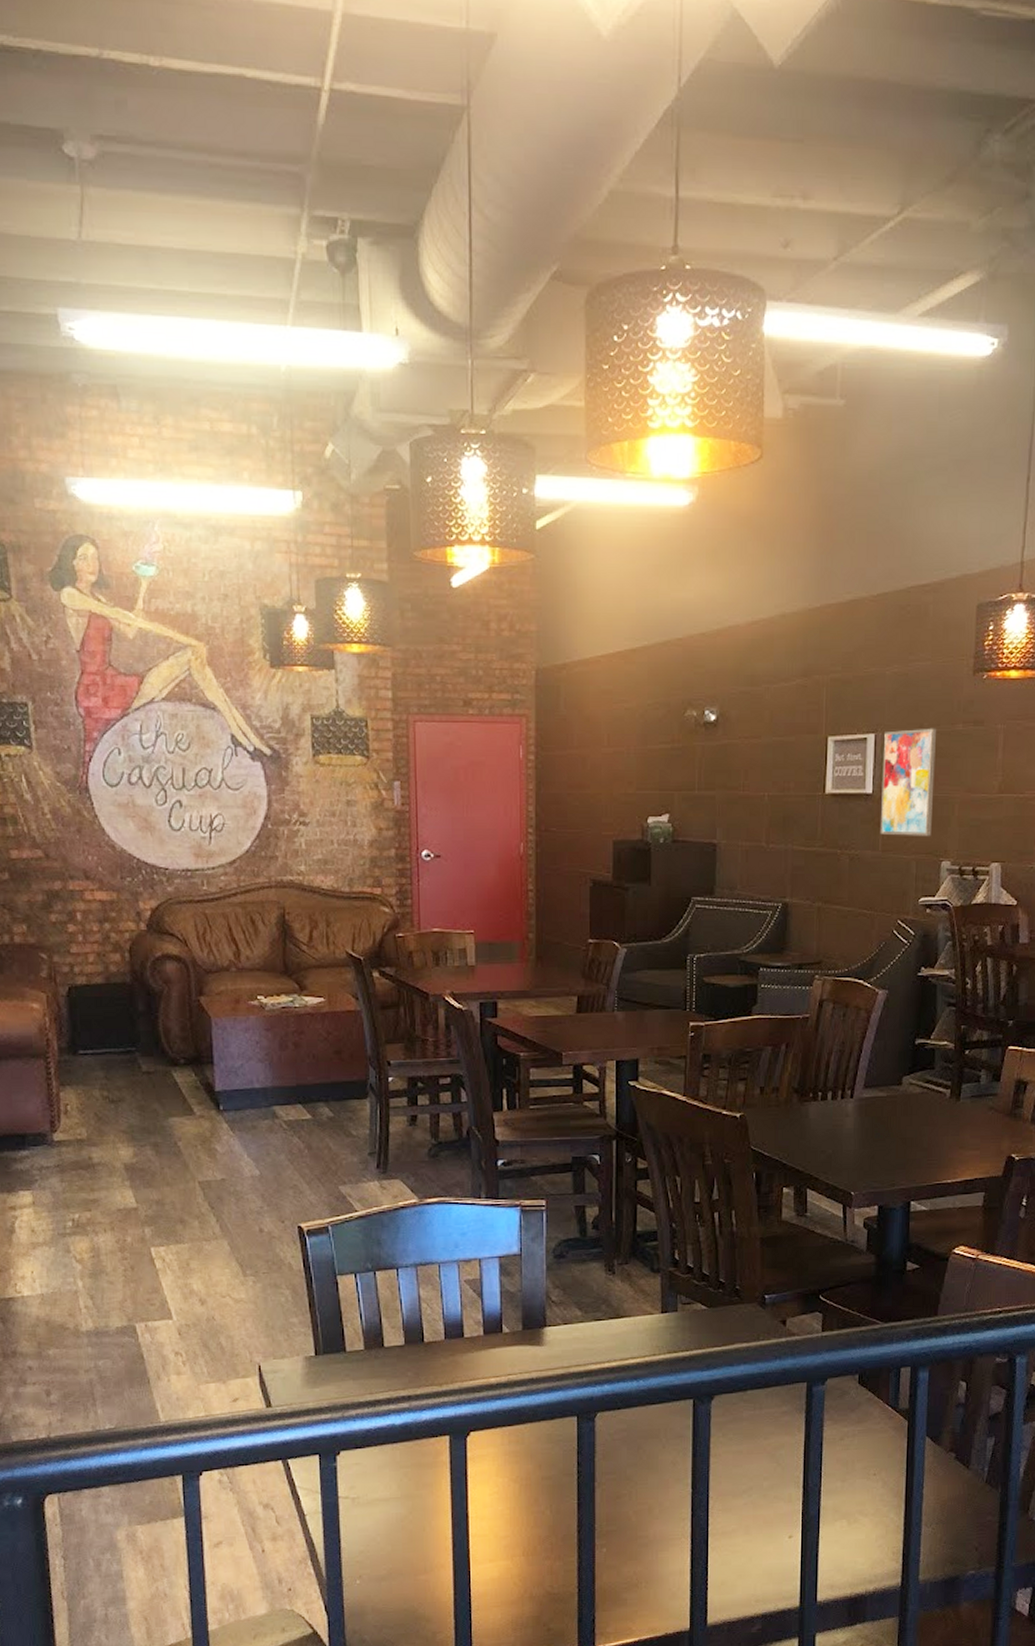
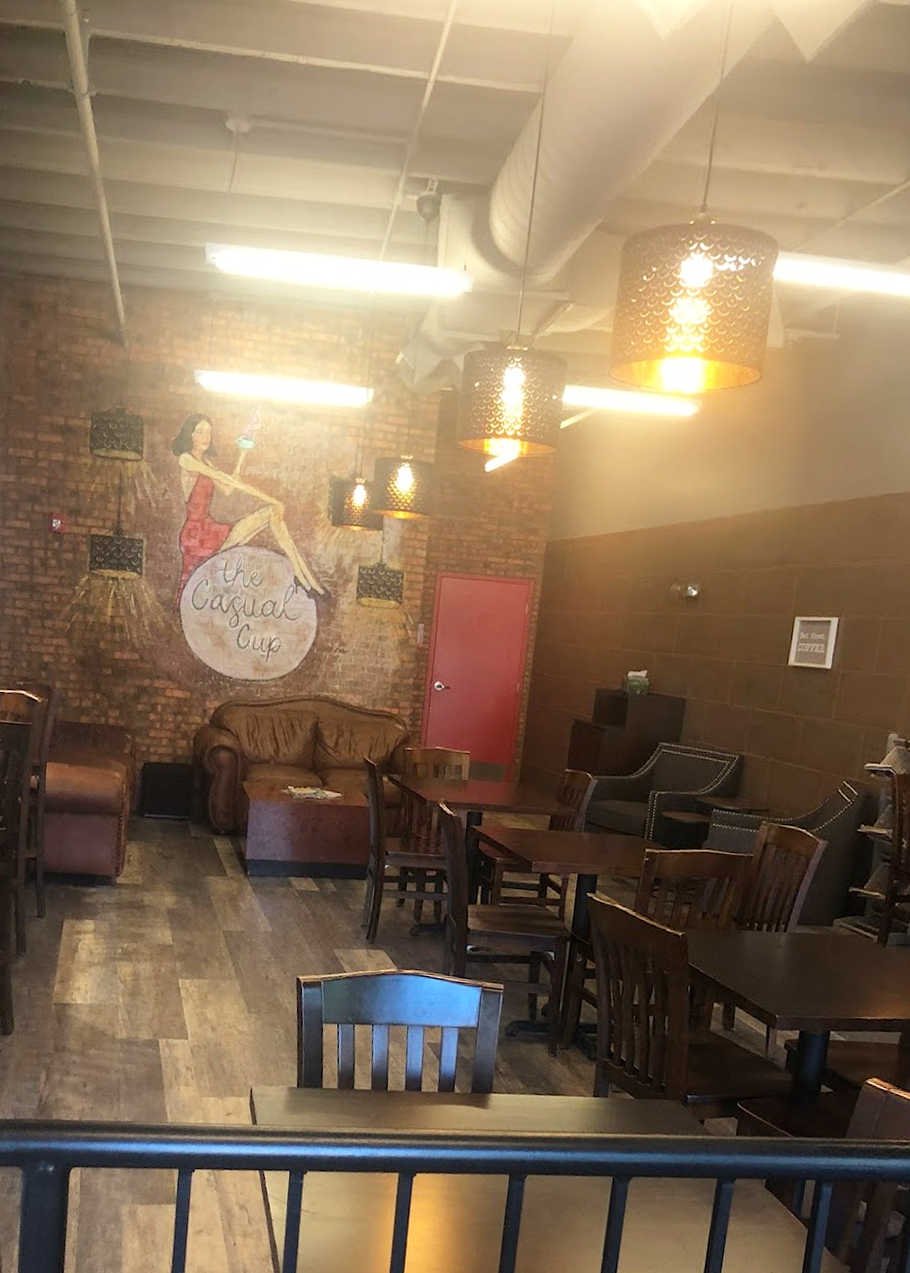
wall art: present [879,728,937,836] -> none [834,616,897,710]

